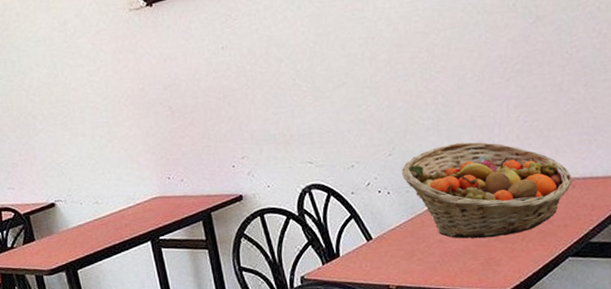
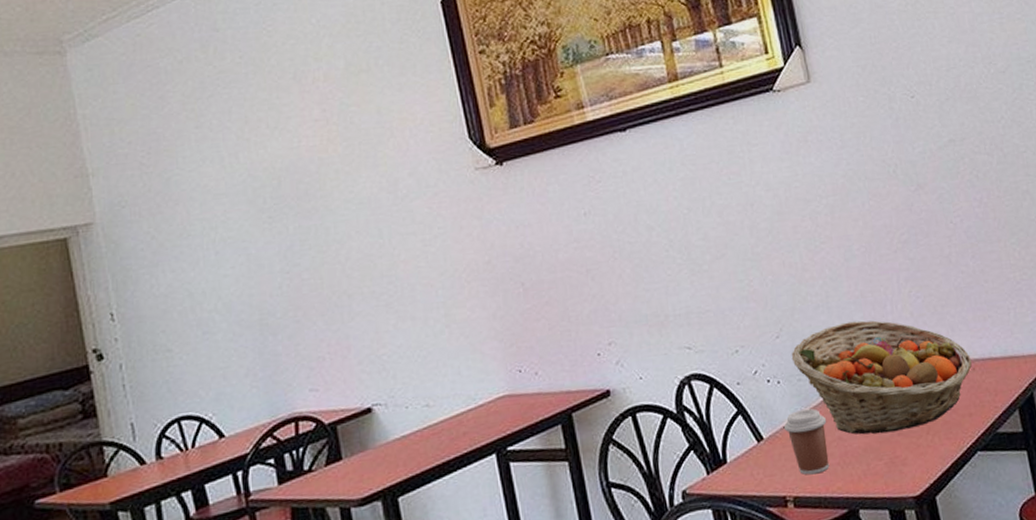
coffee cup: none [391,216,430,269] -> present [784,409,830,475]

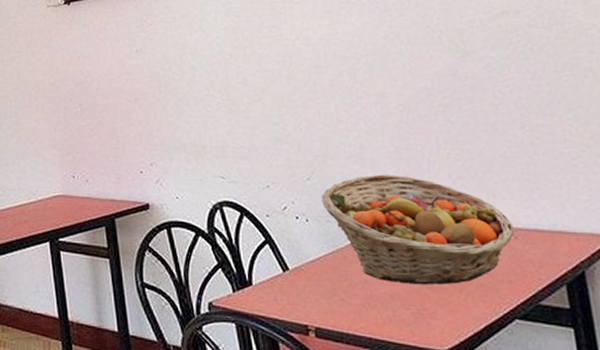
coffee cup: present [784,409,830,475] -> none [310,249,354,311]

